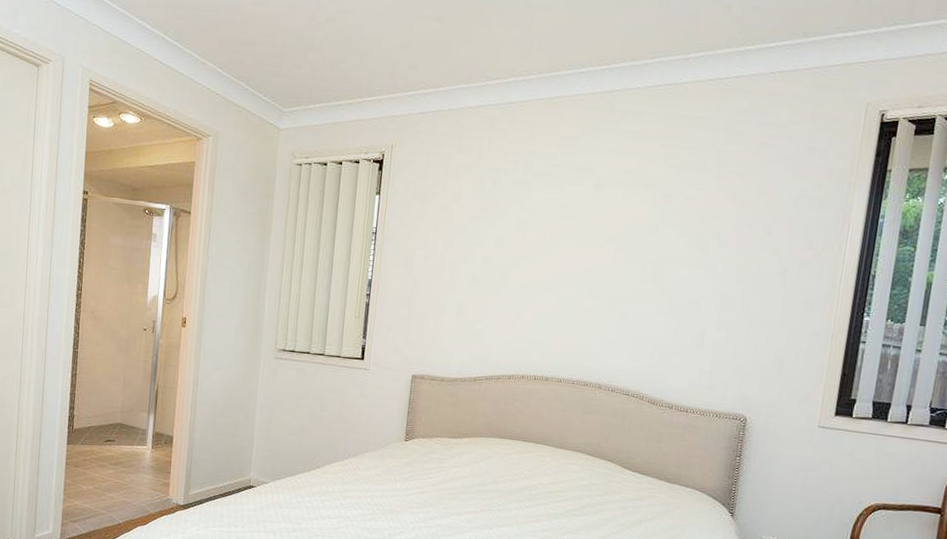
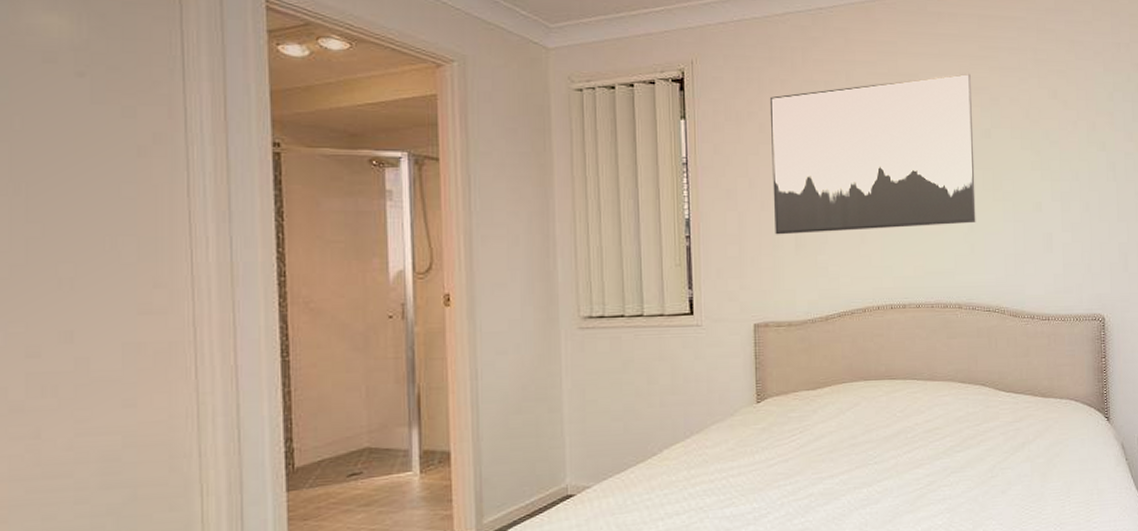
wall art: none [441,169,647,312] -> present [769,73,976,235]

